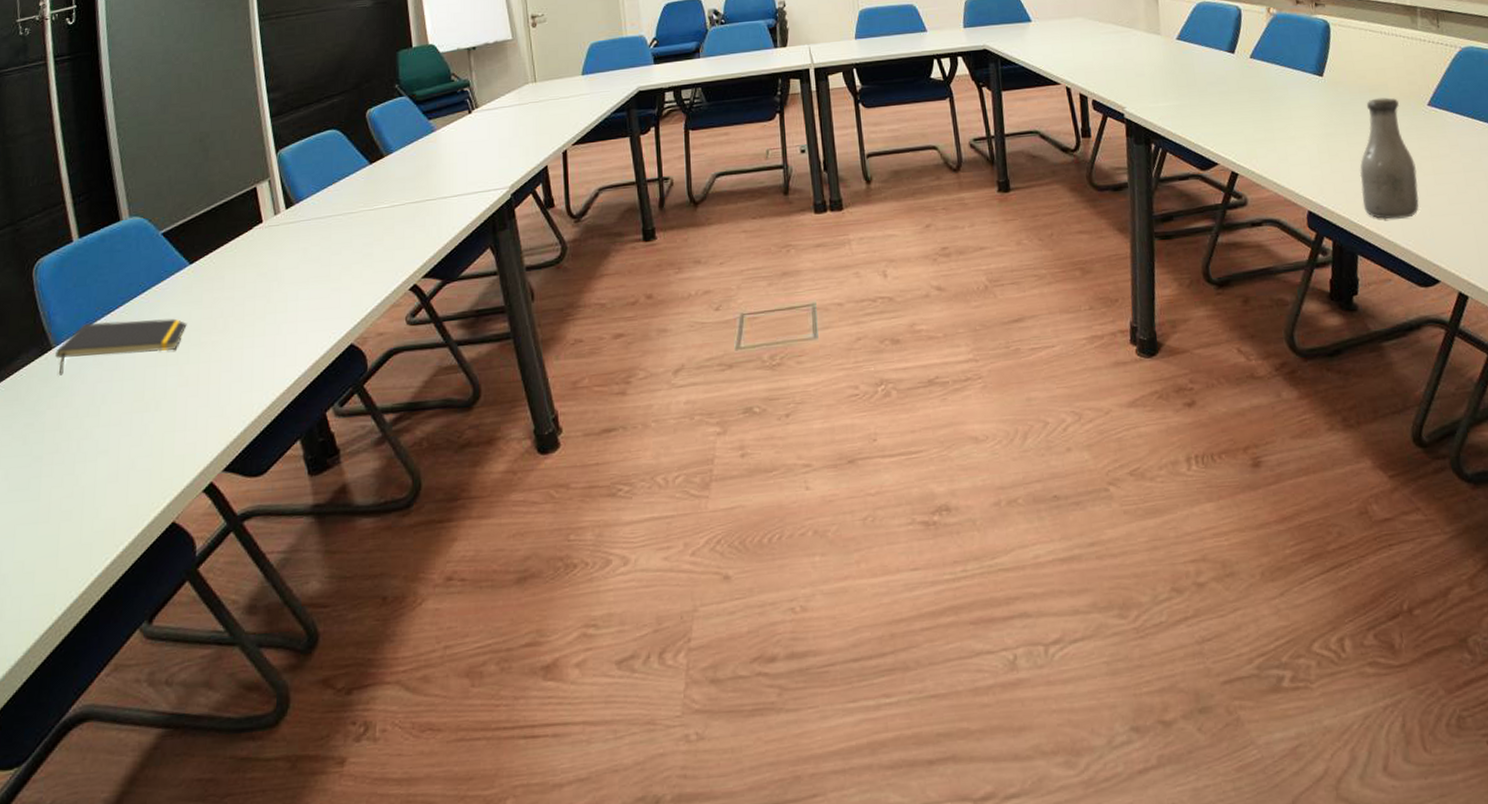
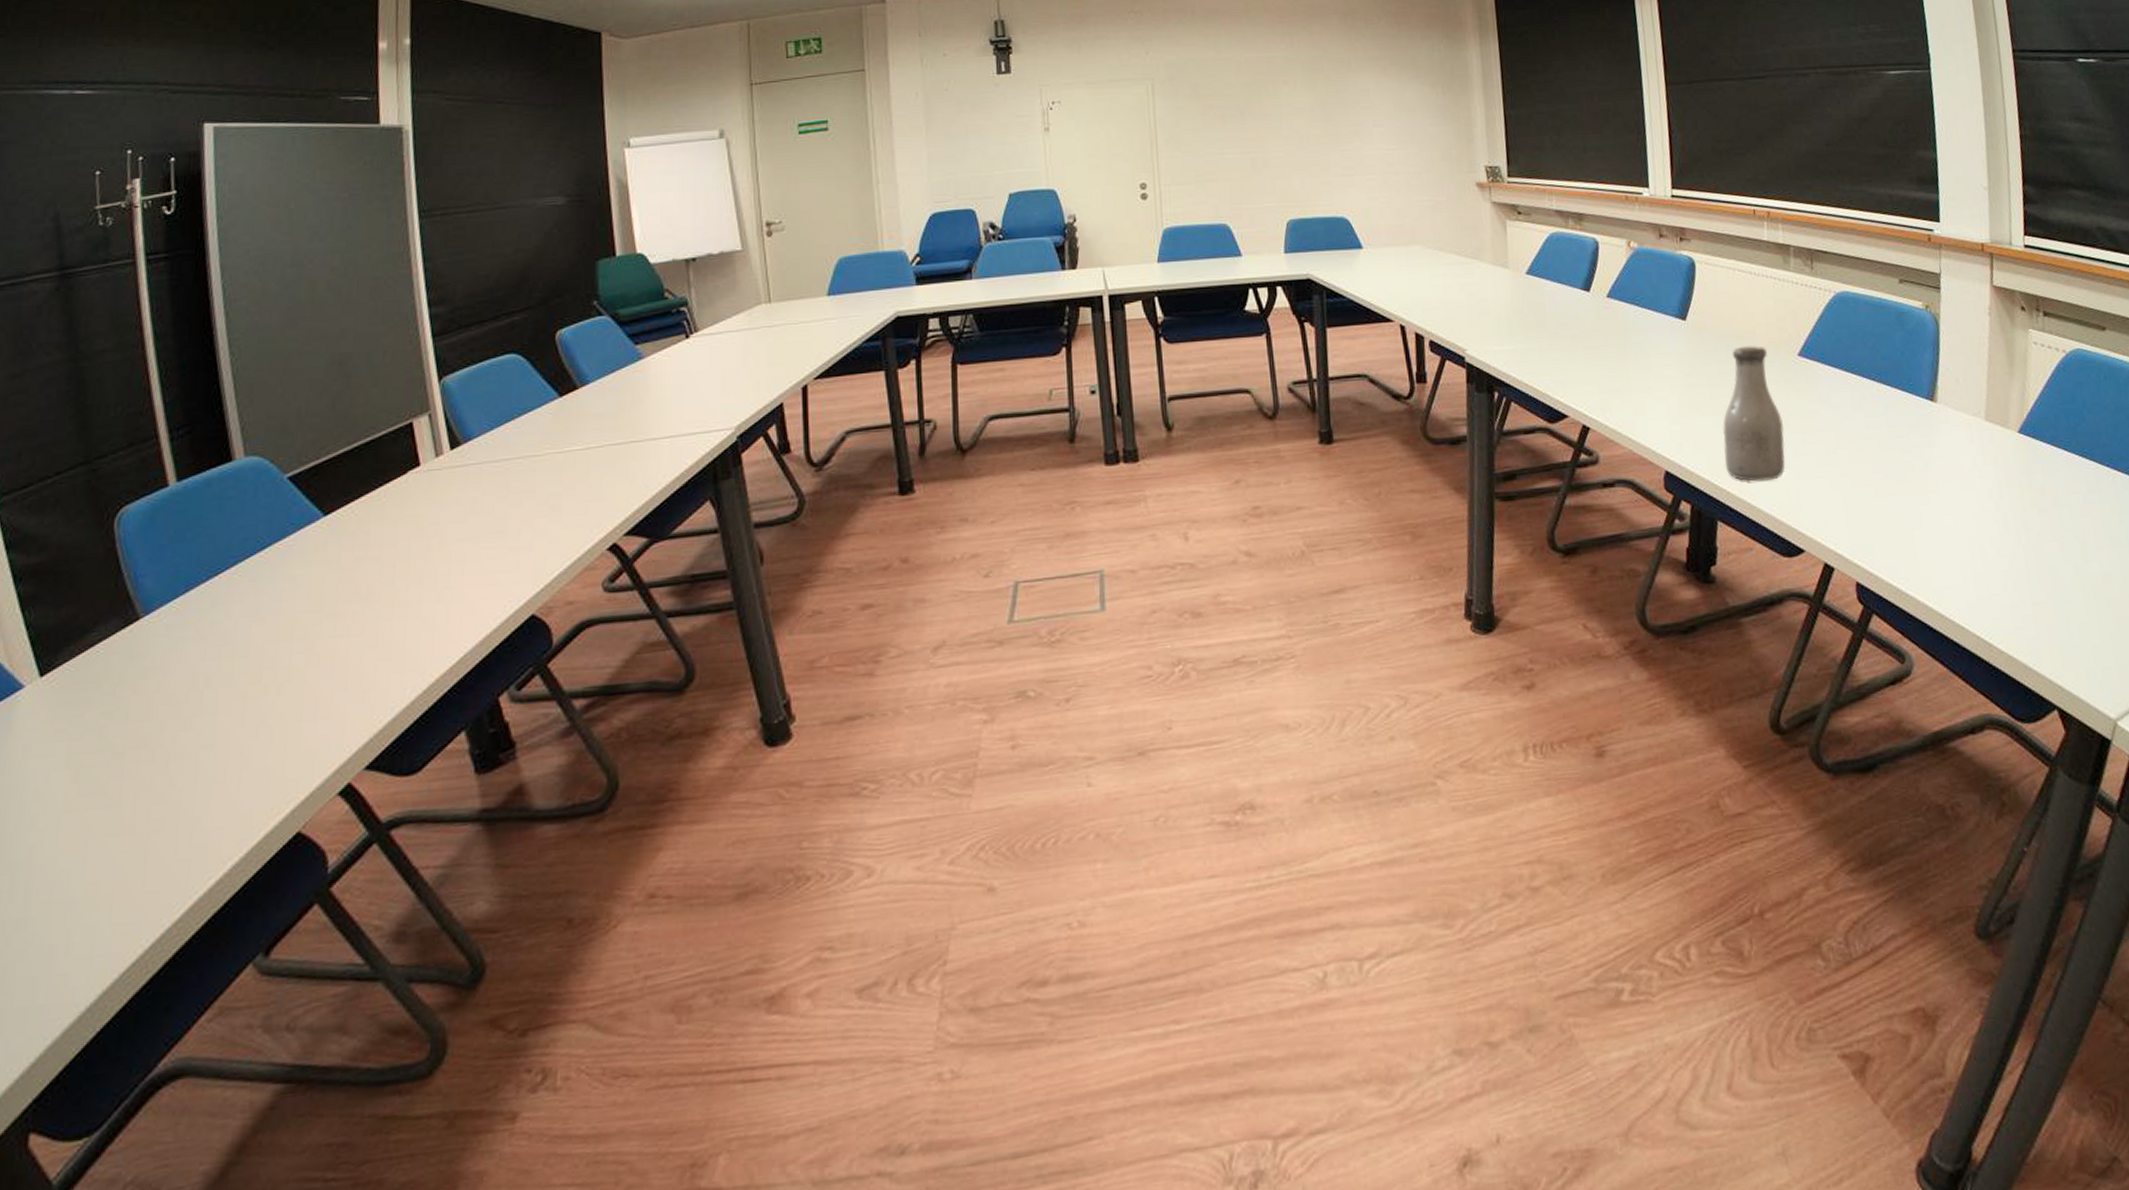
notepad: present [55,318,187,376] -> none [143,582,320,652]

